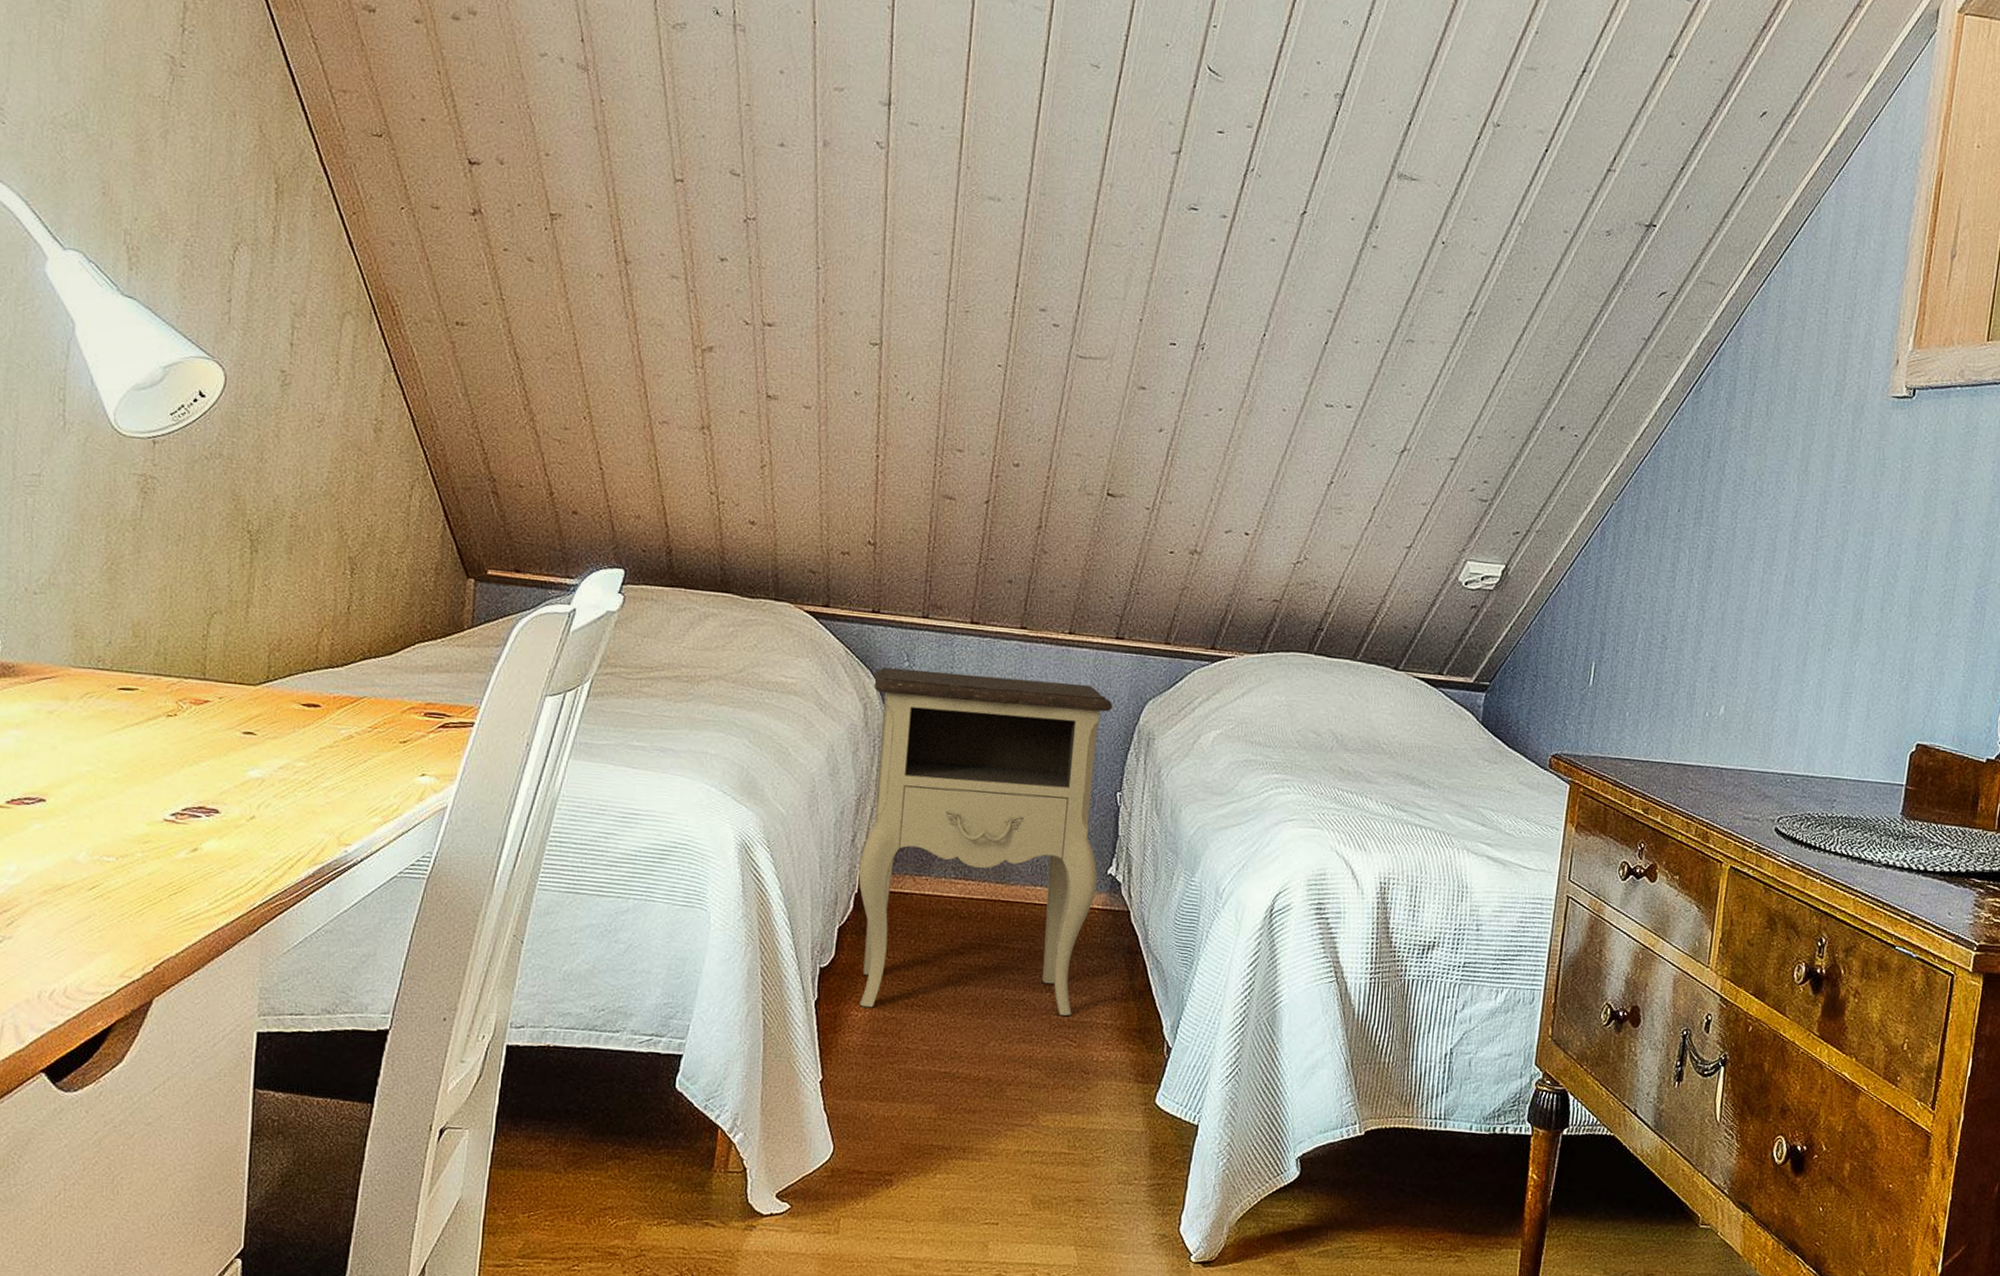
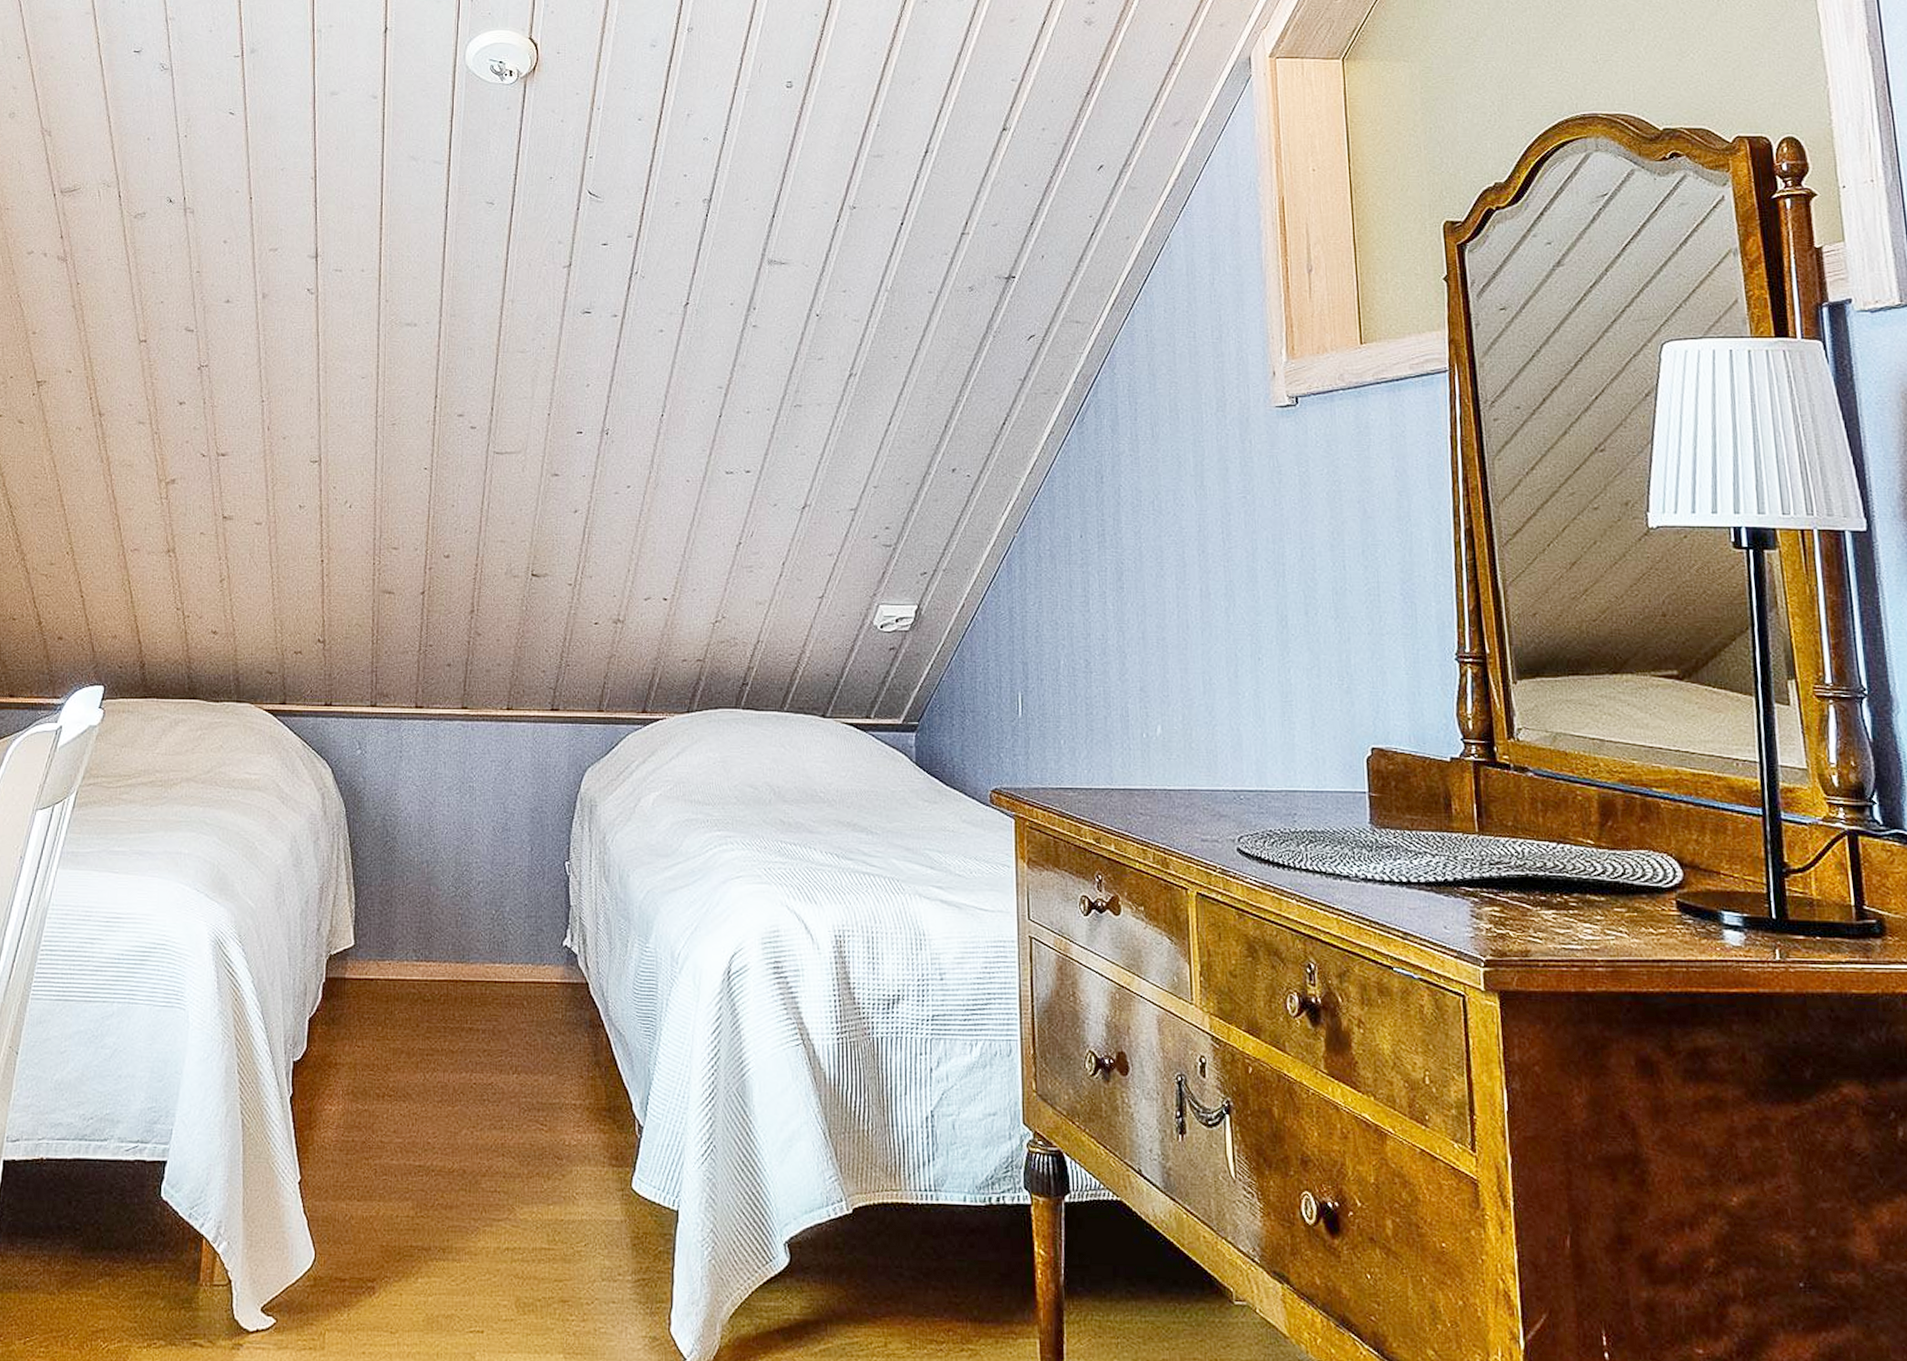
nightstand: present [858,667,1113,1016] -> none [325,756,554,1101]

